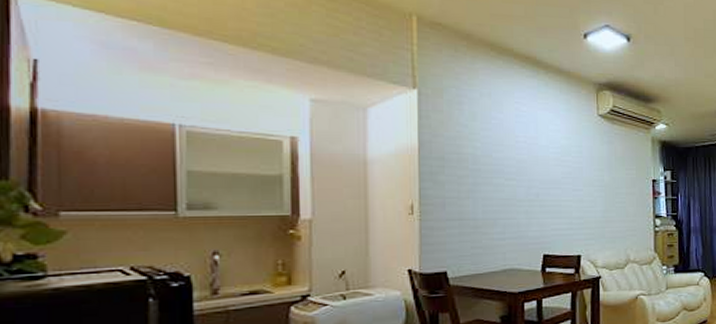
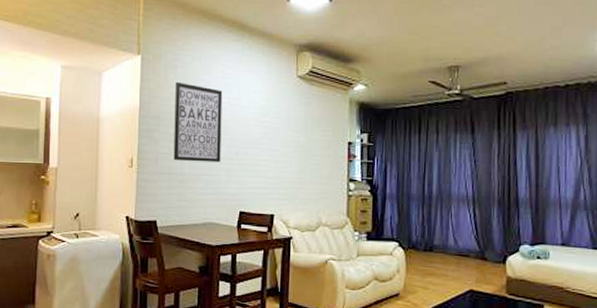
wall art: none [462,119,519,206] -> present [173,81,223,163]

